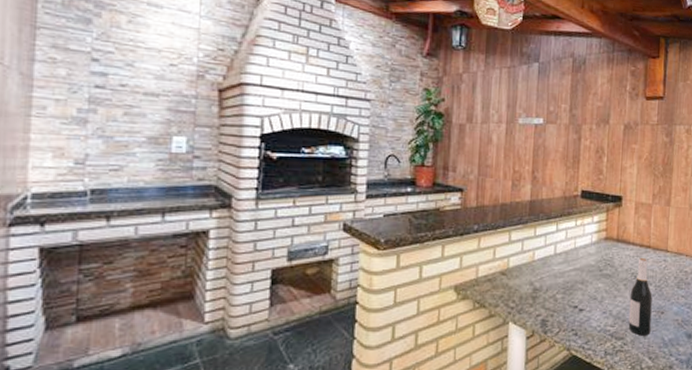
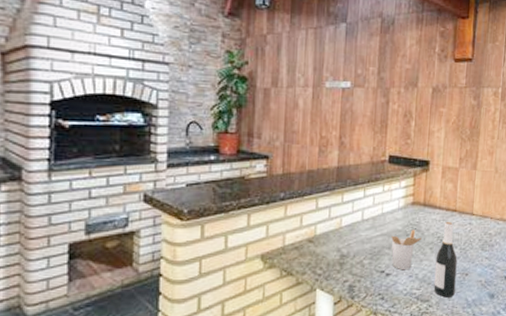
utensil holder: none [584,265,615,306] -> present [391,229,422,271]

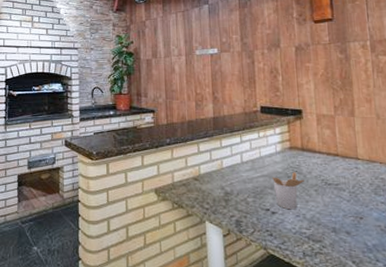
wine bottle: present [433,221,458,298] -> none [322,165,351,240]

